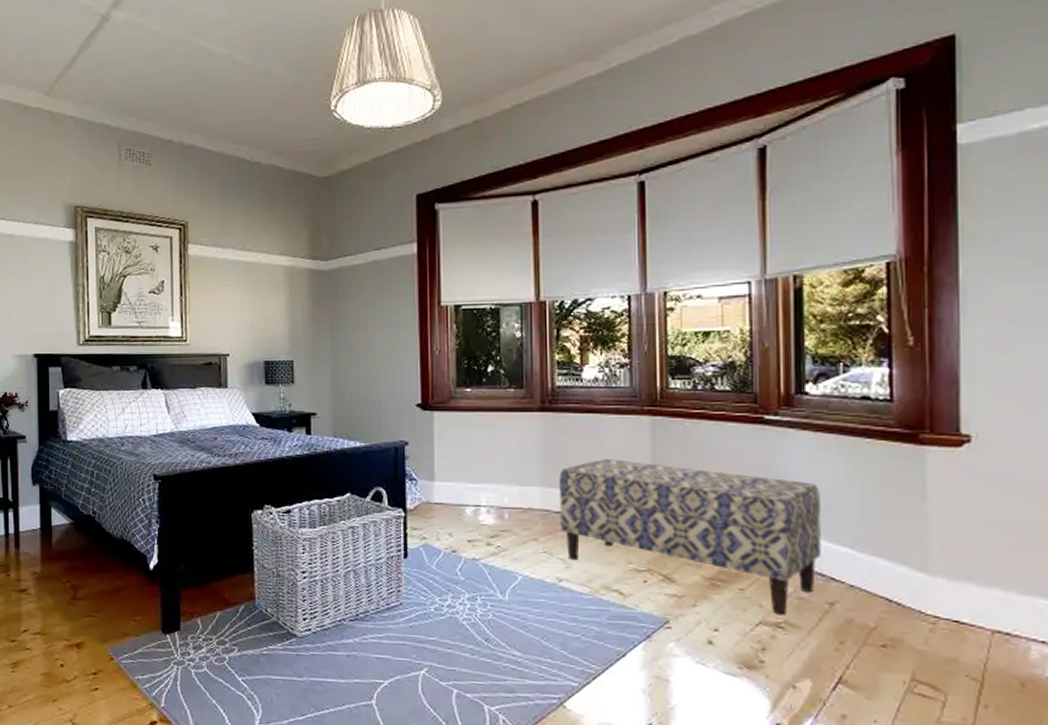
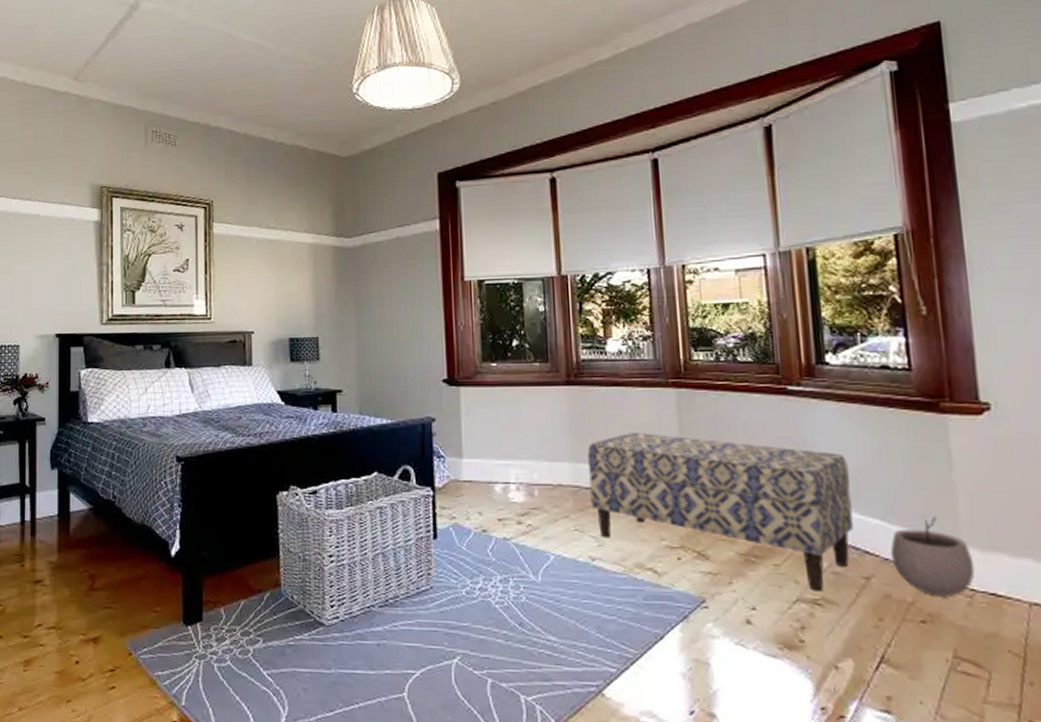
plant pot: none [857,545,940,622] -> present [891,515,975,596]

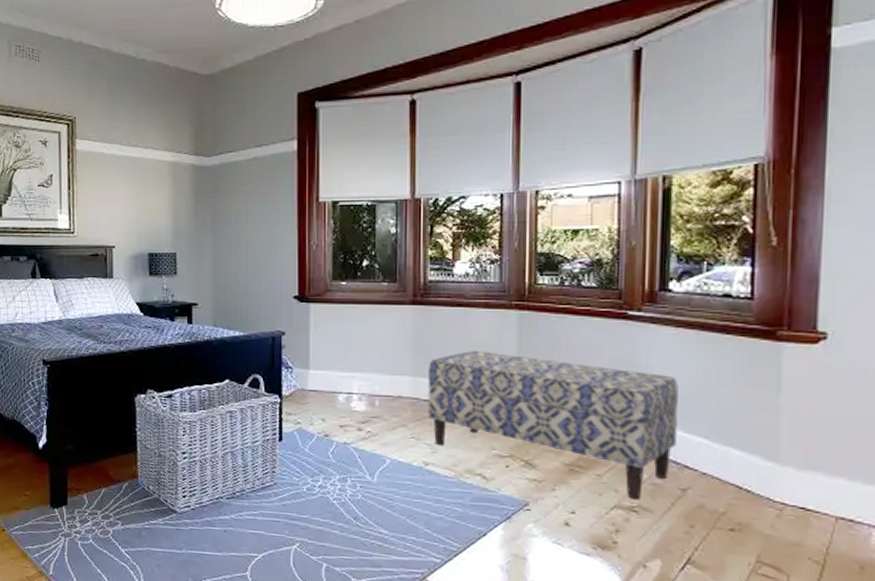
plant pot: present [891,515,975,596] -> none [710,436,789,508]

